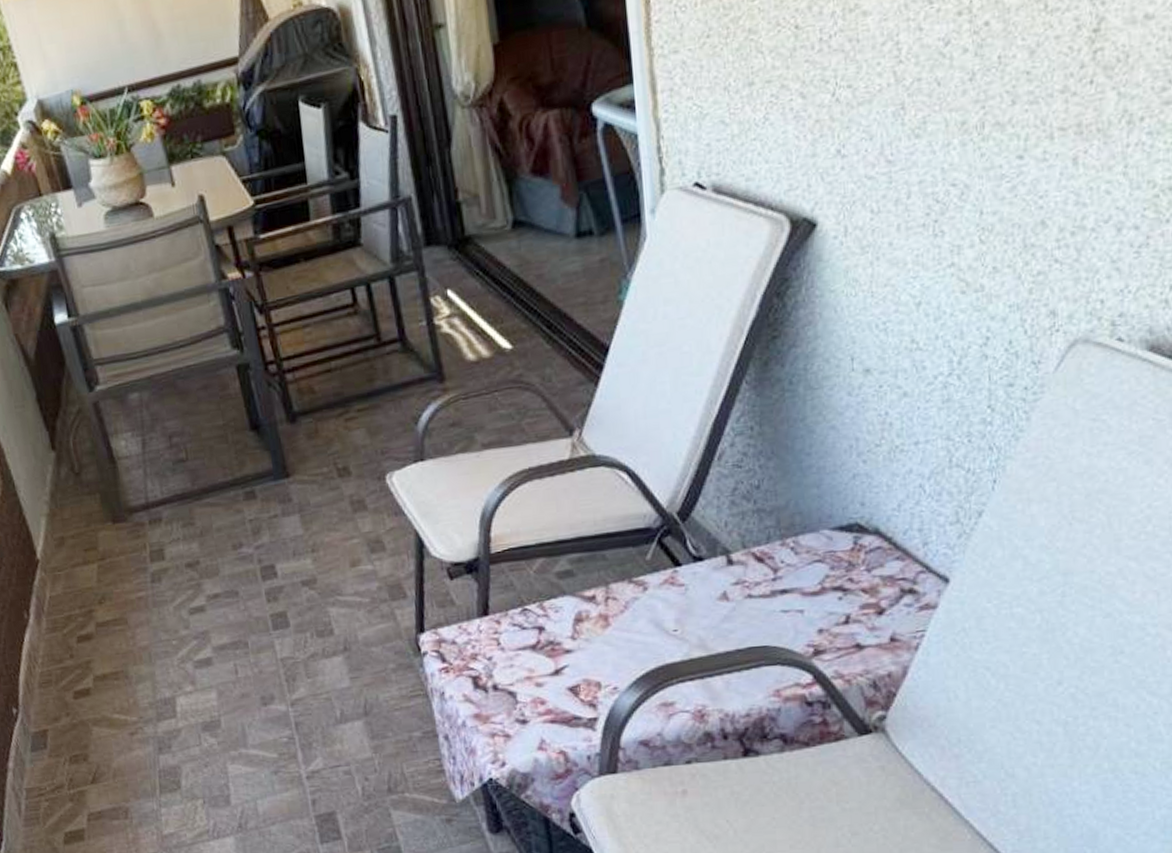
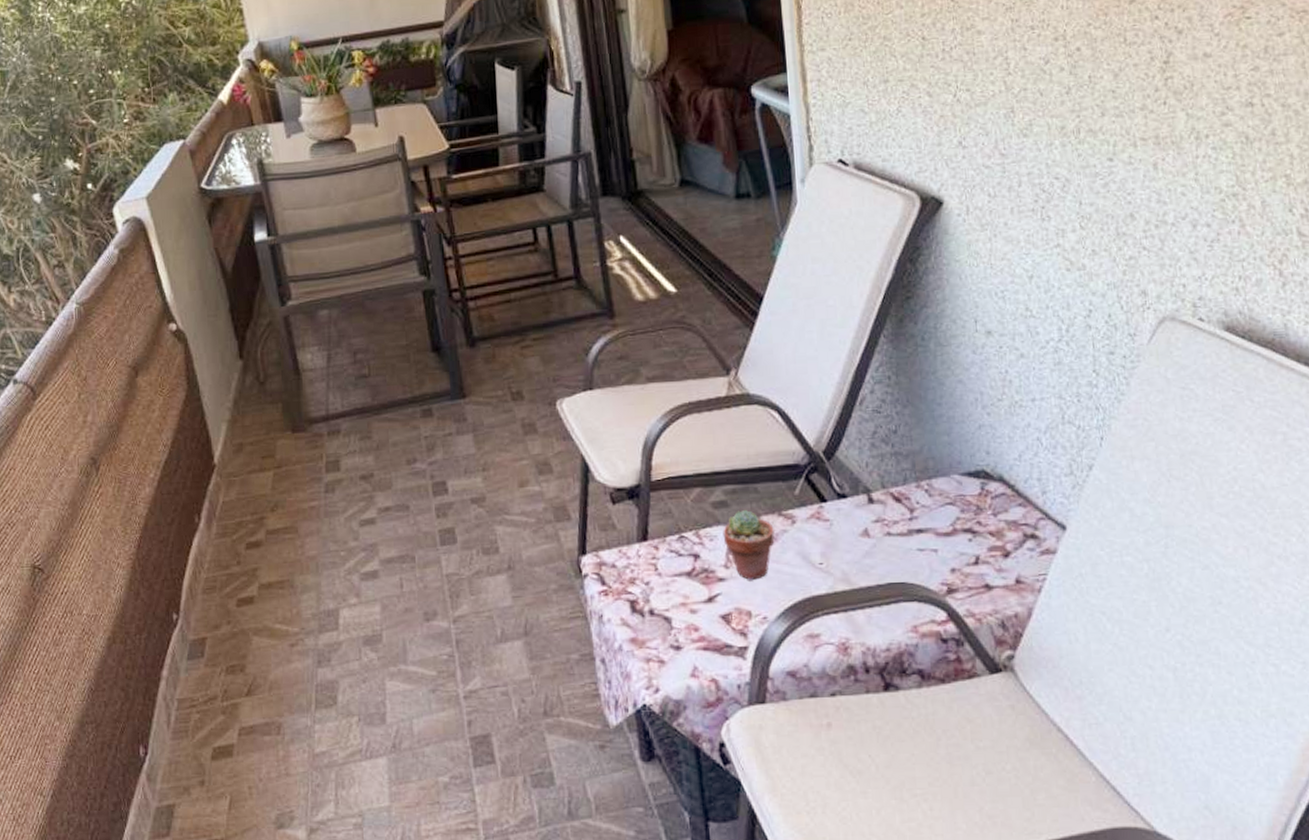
potted succulent: none [569,577,625,652] -> present [723,509,775,581]

